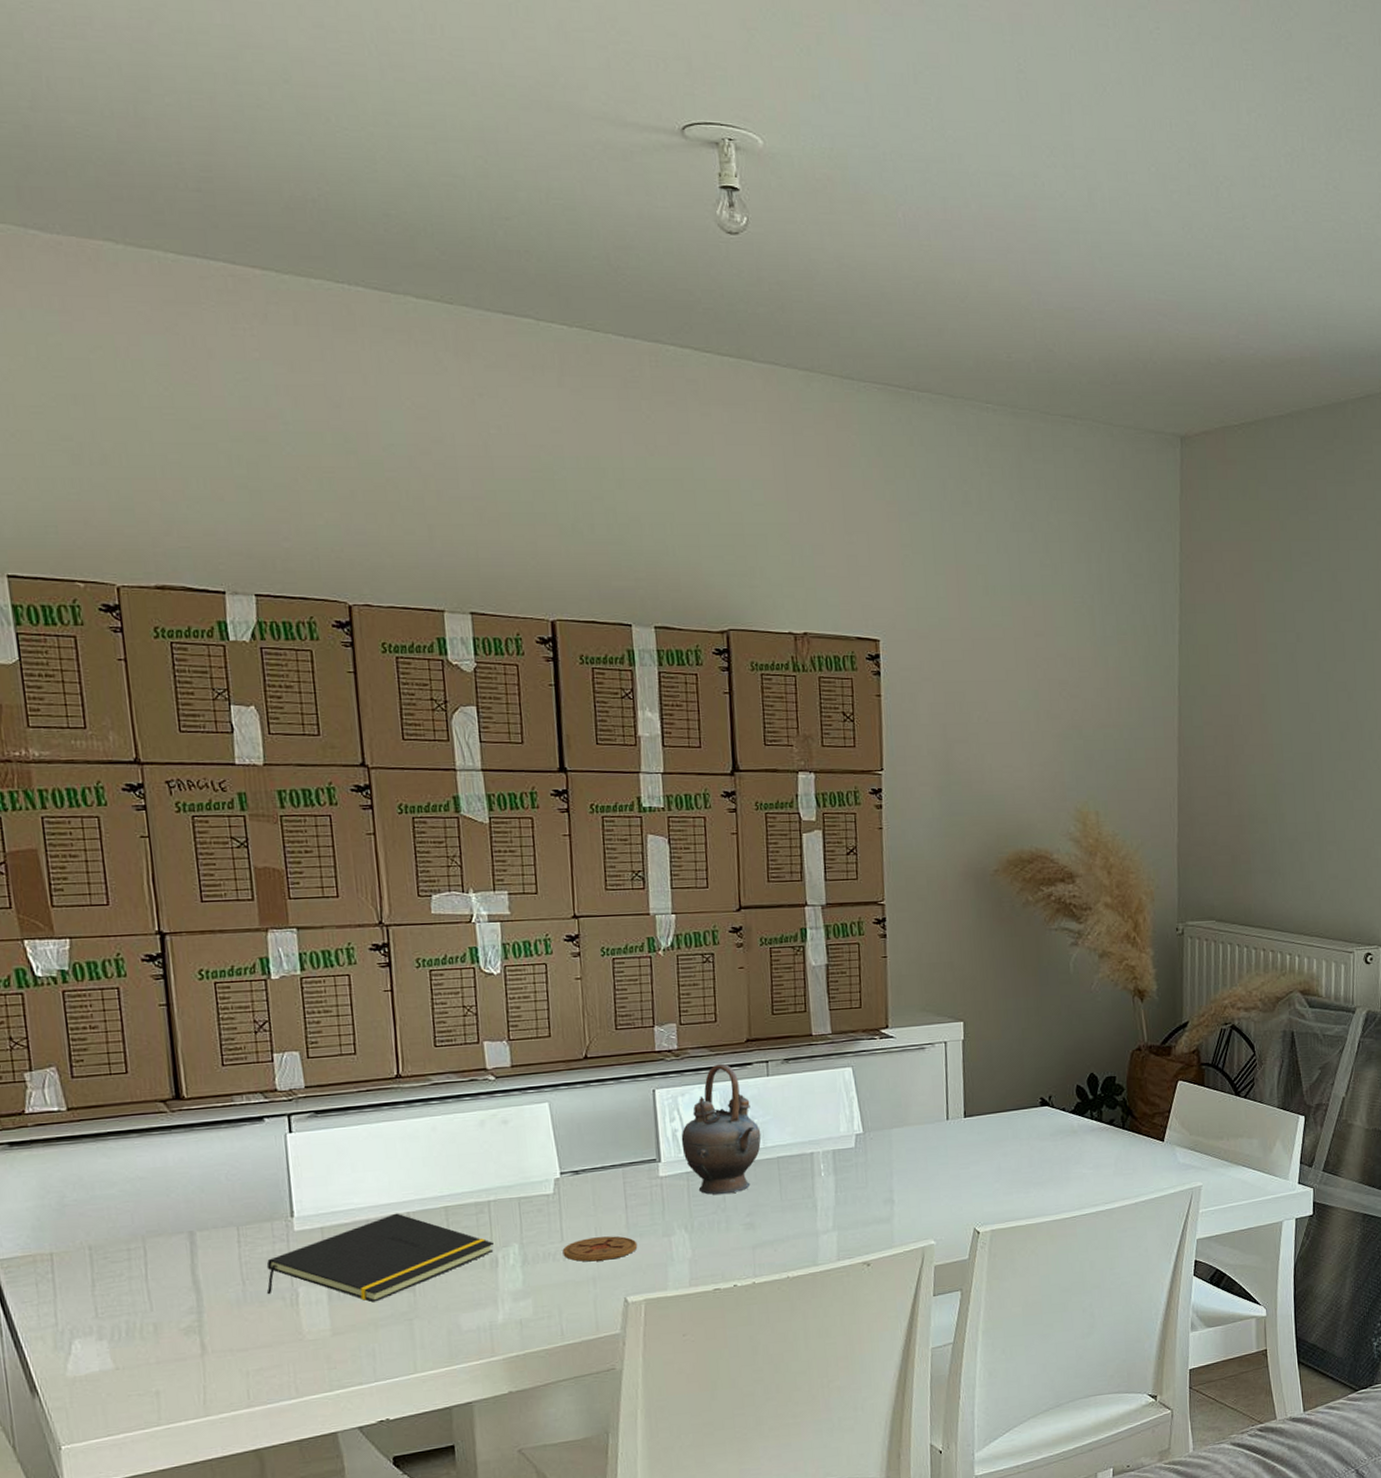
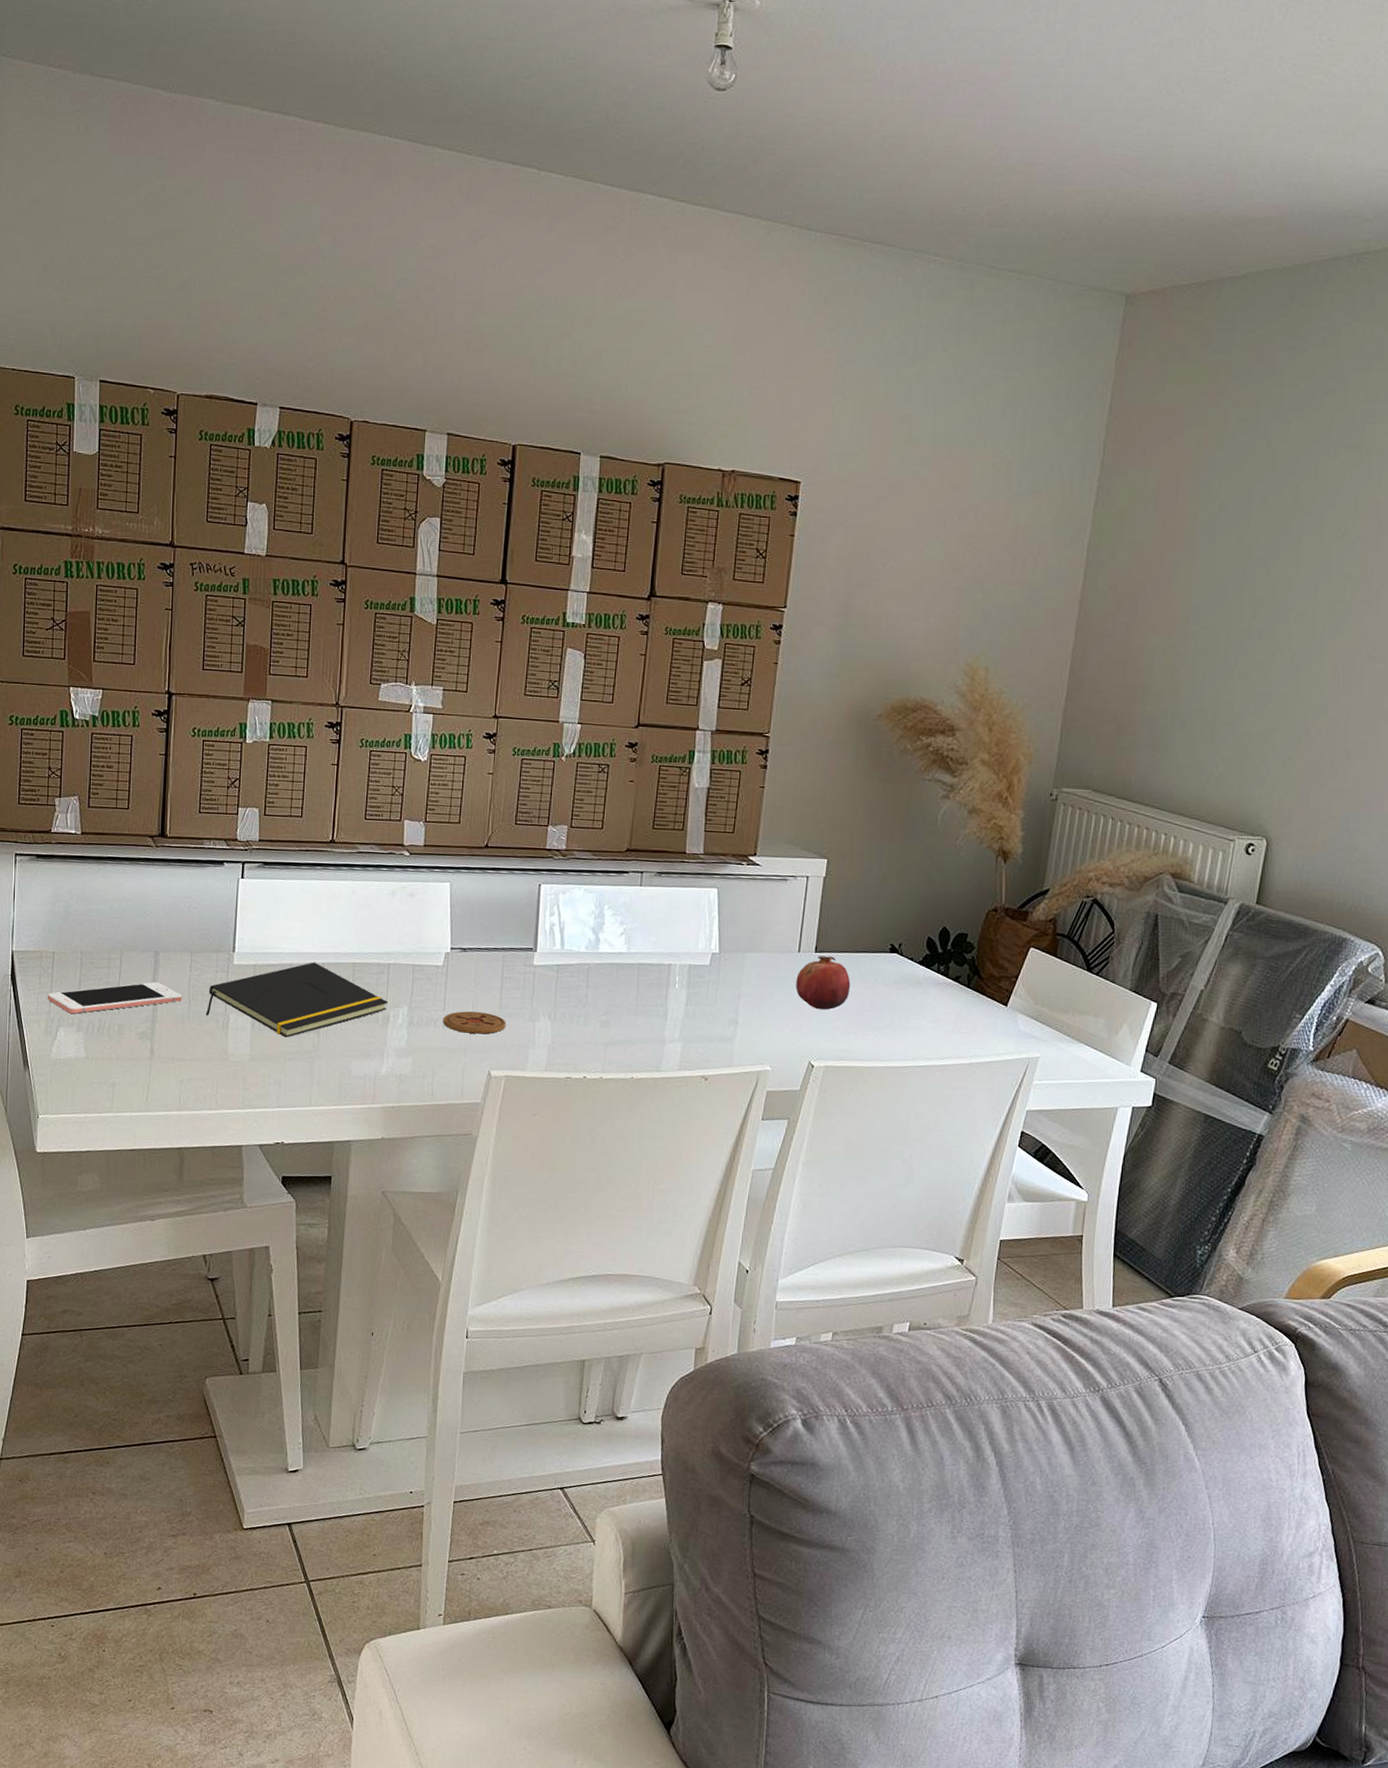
cell phone: none [50,1266,234,1321] -> present [47,981,183,1014]
teapot: present [681,1063,762,1195] -> none [556,868,627,991]
fruit: none [948,1119,1006,1175] -> present [796,956,851,1010]

